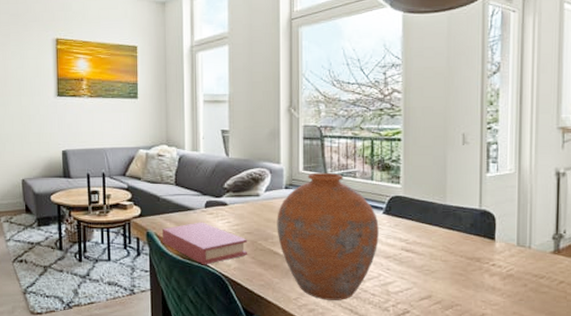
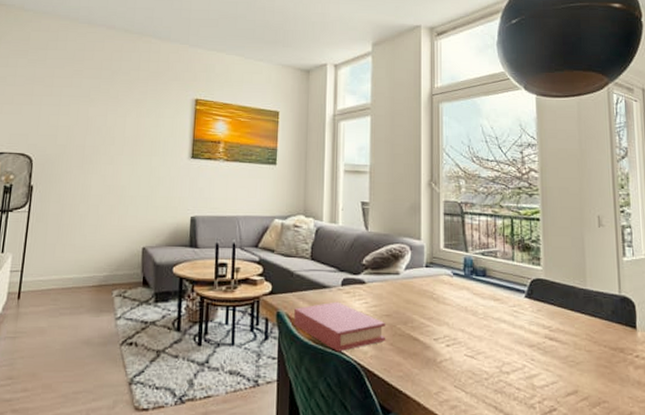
vase: present [277,172,379,300] -> none [417,250,522,396]

